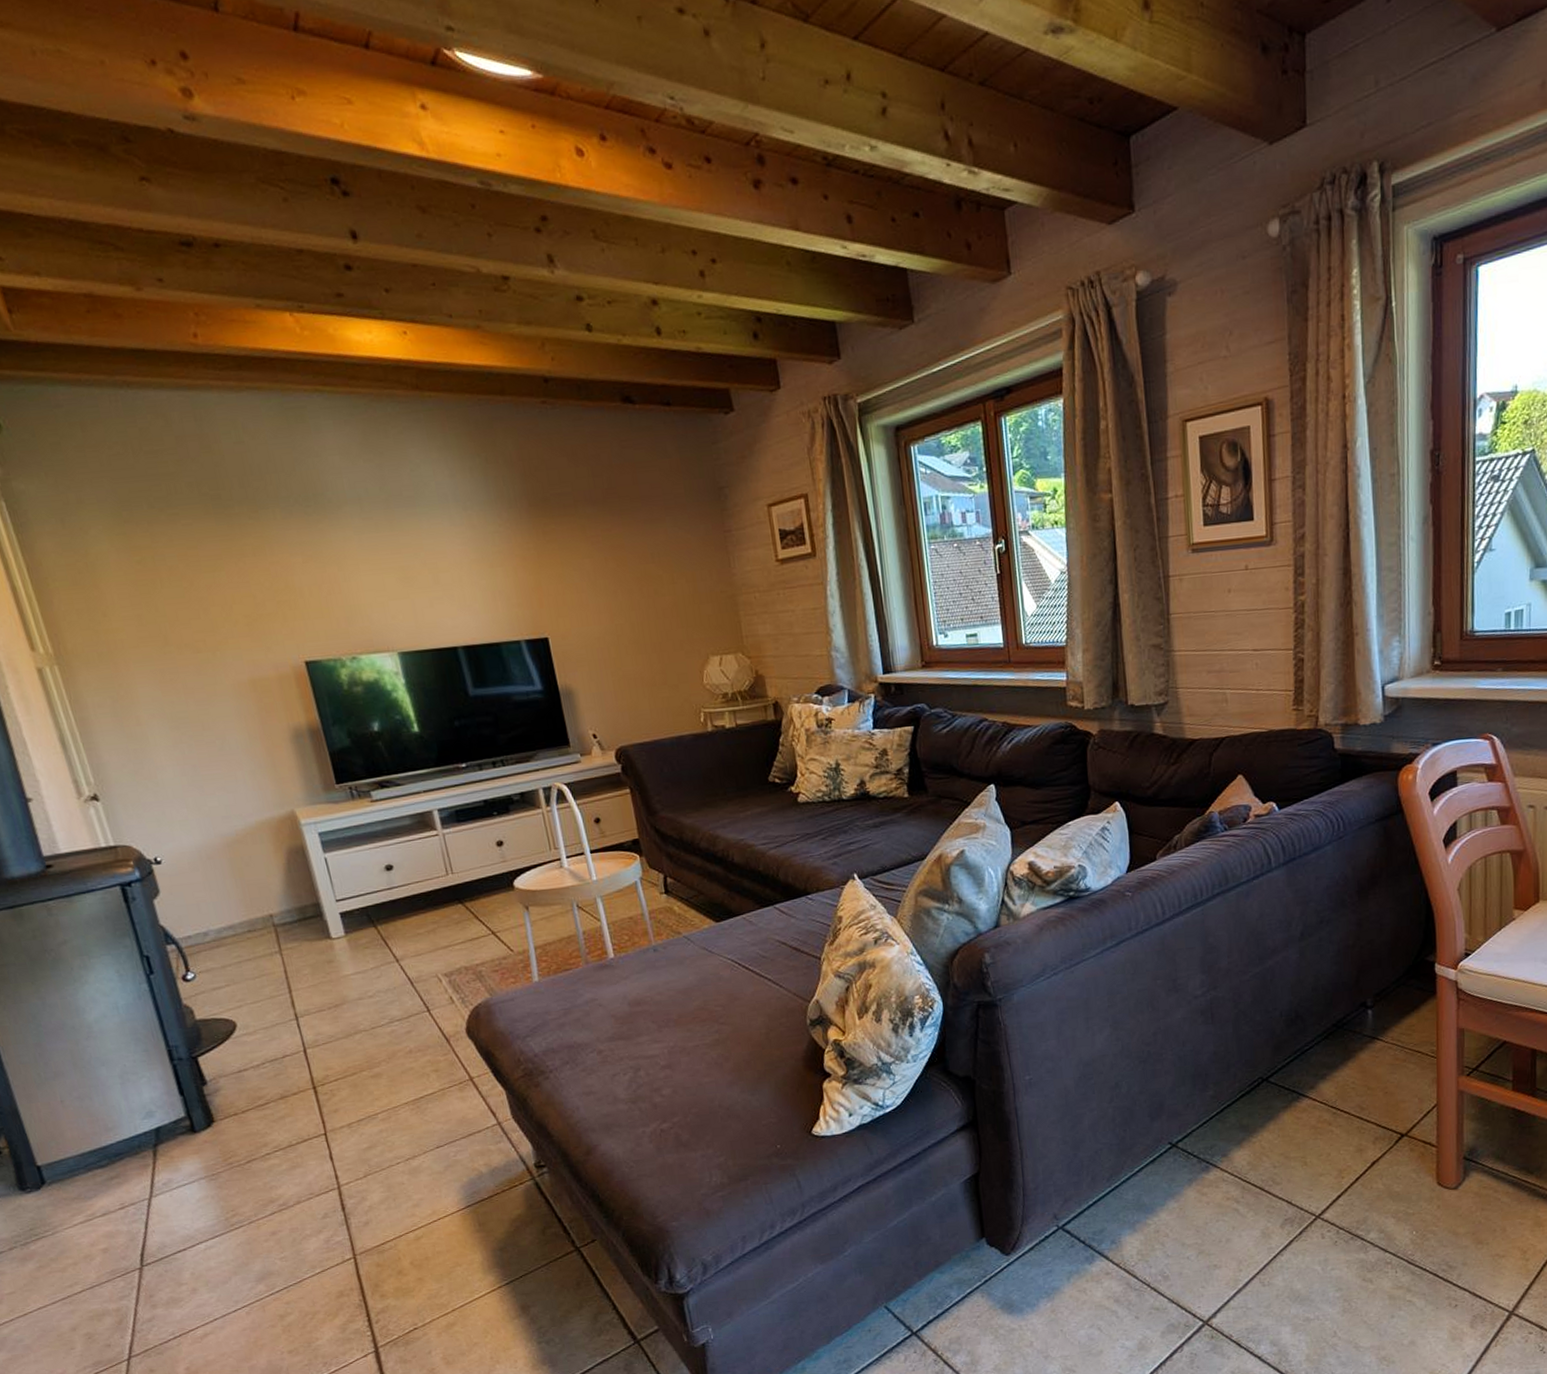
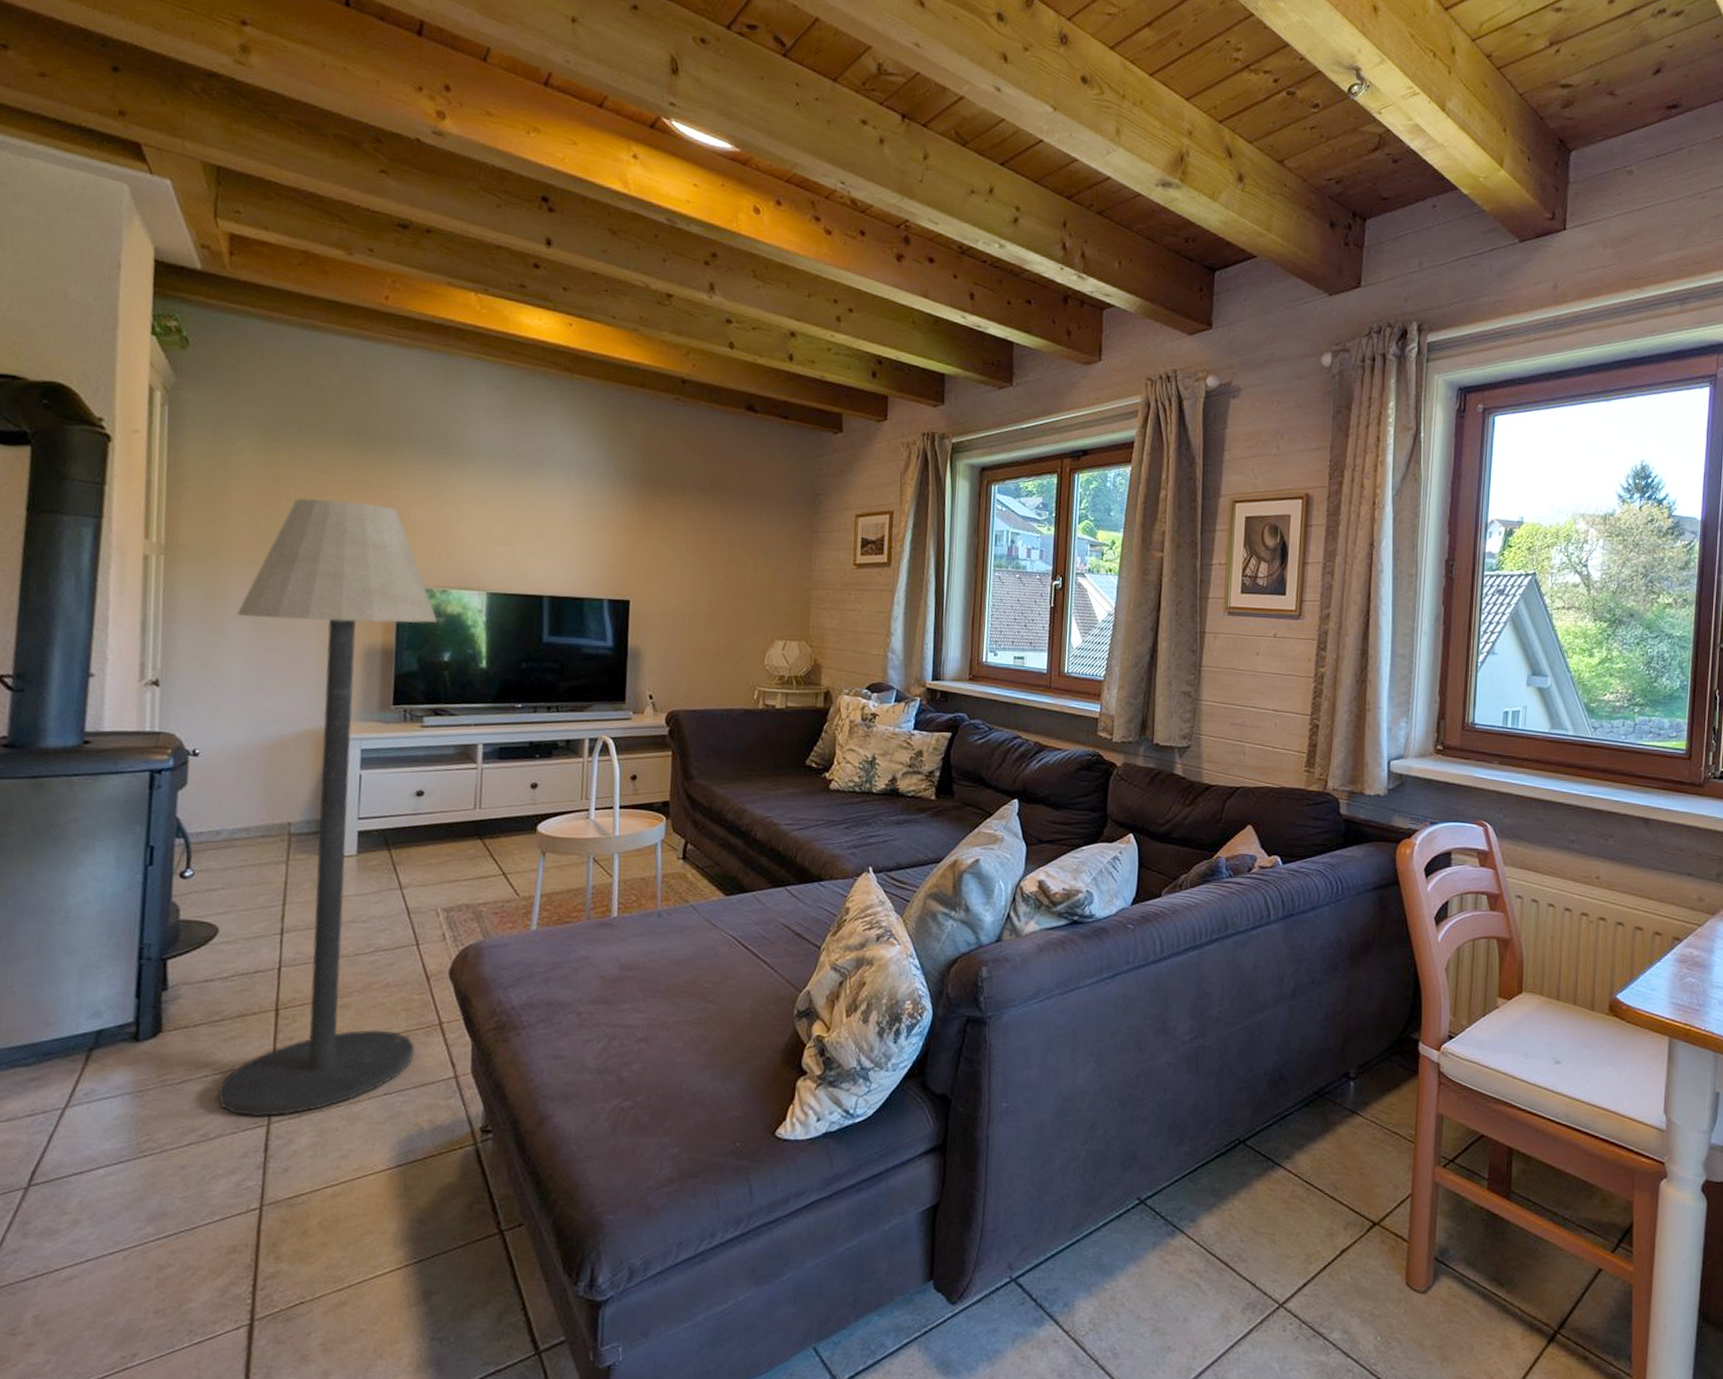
floor lamp: none [150,575,454,1183] -> present [218,497,437,1117]

